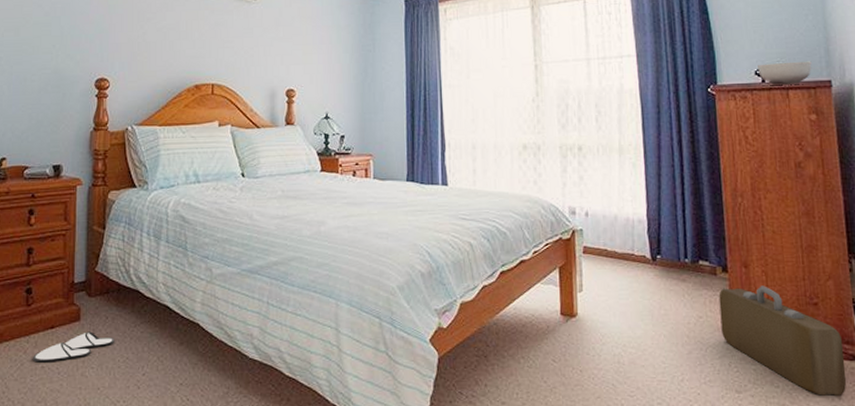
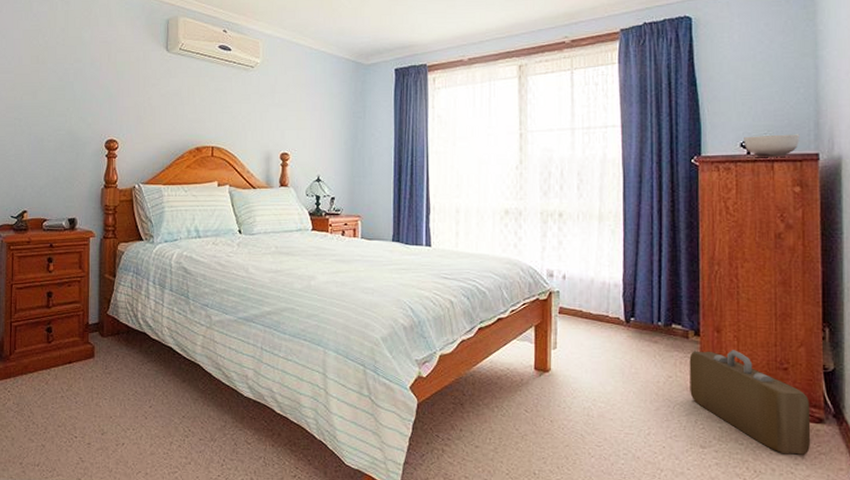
slippers: present [33,331,114,363] -> none [54,367,124,393]

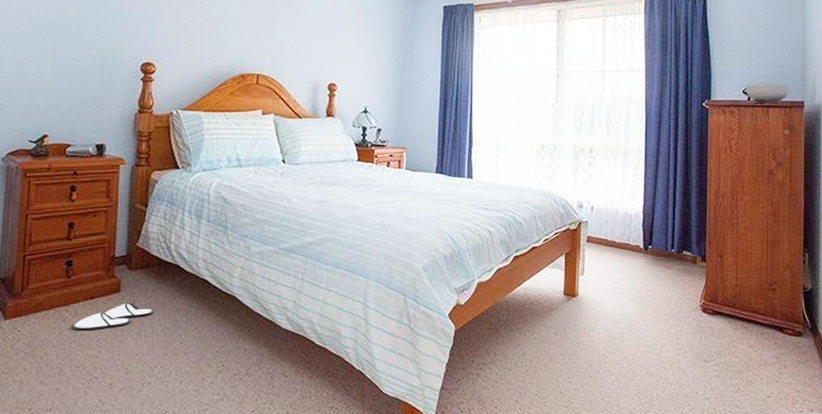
slippers: none [54,367,124,393] -> present [72,302,154,331]
suitcase: present [689,350,811,455] -> none [696,273,792,365]

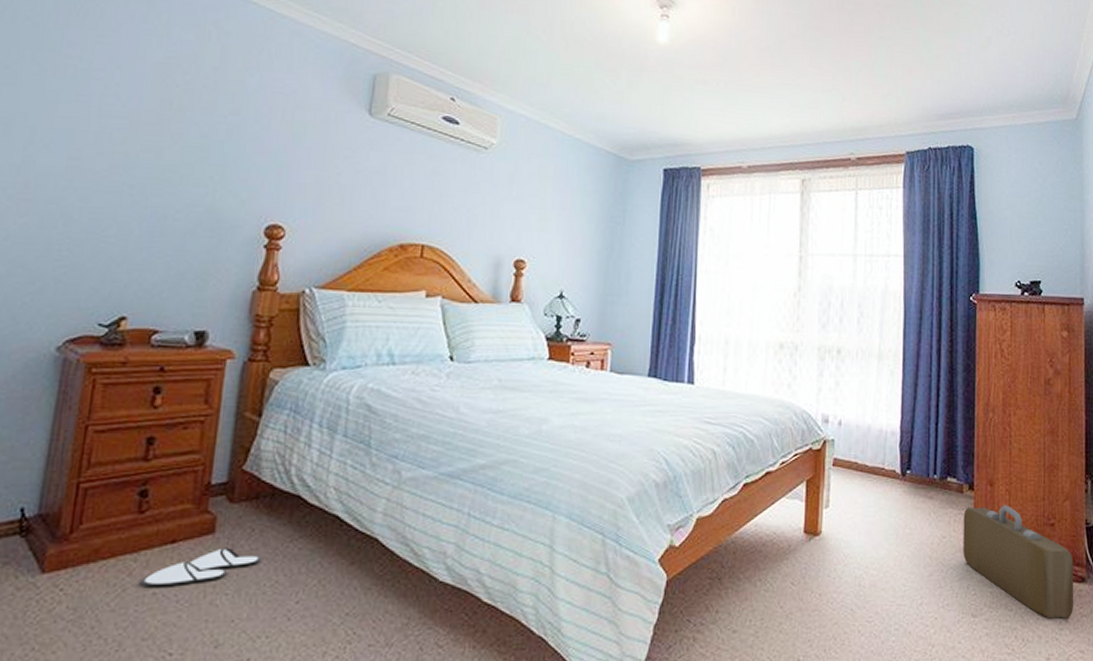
suitcase: none [696,273,792,365] -> present [963,505,1074,619]
bowl: present [745,83,790,103] -> none [1018,276,1068,299]

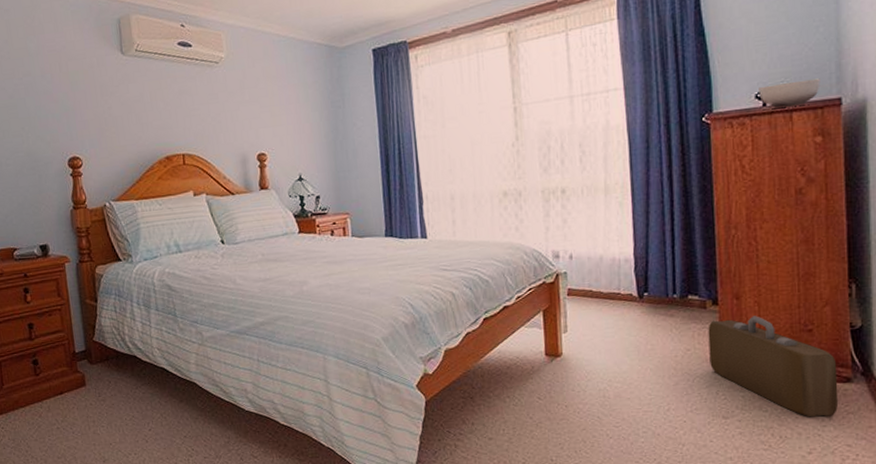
slippers: present [141,547,261,588] -> none [48,395,120,424]
bowl: none [1018,276,1068,299] -> present [759,78,820,108]

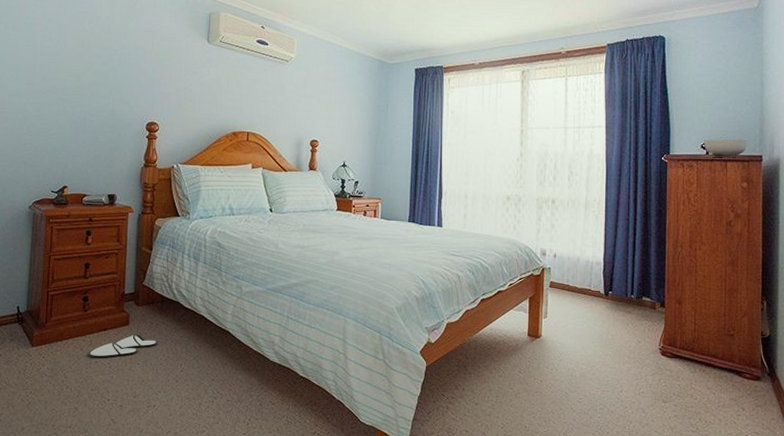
slippers: none [48,395,120,424] -> present [88,334,158,358]
suitcase: present [708,316,839,417] -> none [656,319,750,407]

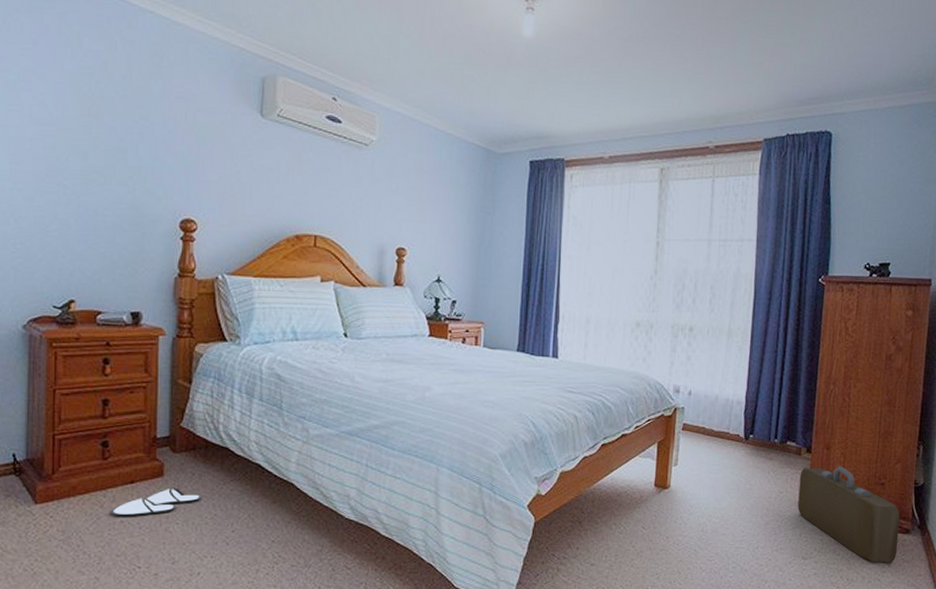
suitcase: none [656,319,750,407] -> present [797,466,900,563]
bowl: present [704,138,748,157] -> none [867,258,917,281]

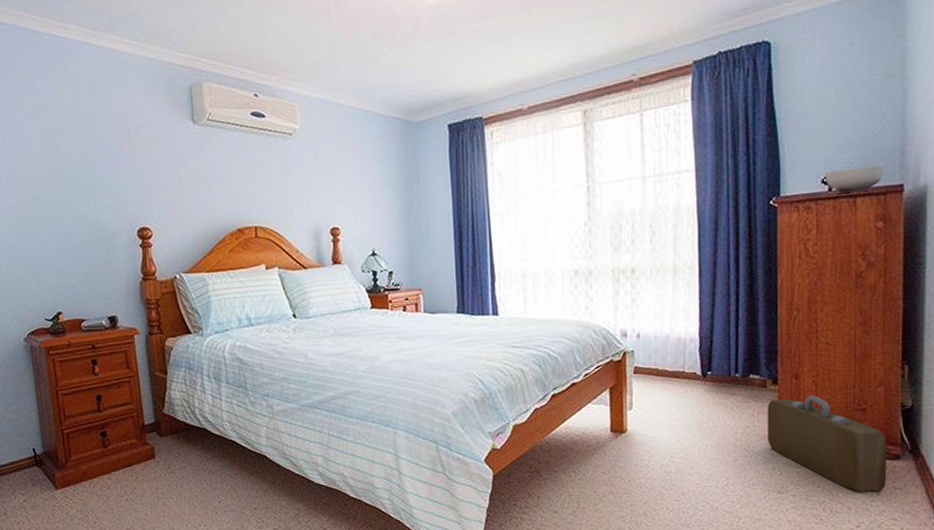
slippers: present [111,487,201,517] -> none [117,467,189,496]
bowl: none [867,258,917,281] -> present [825,164,884,193]

